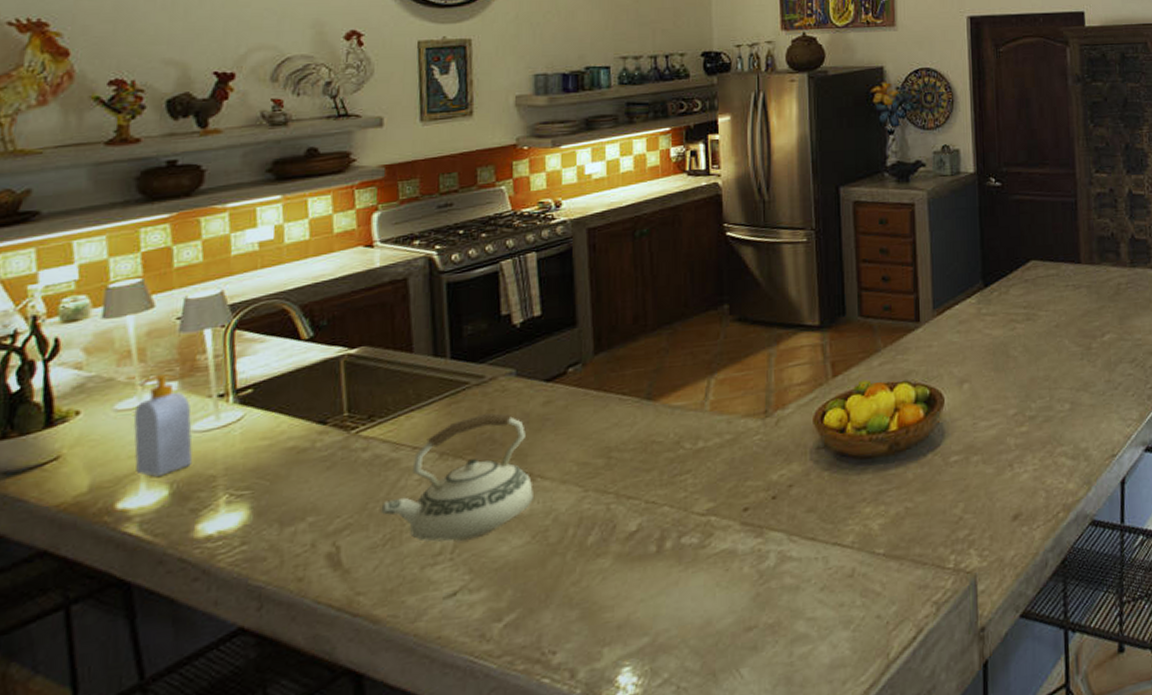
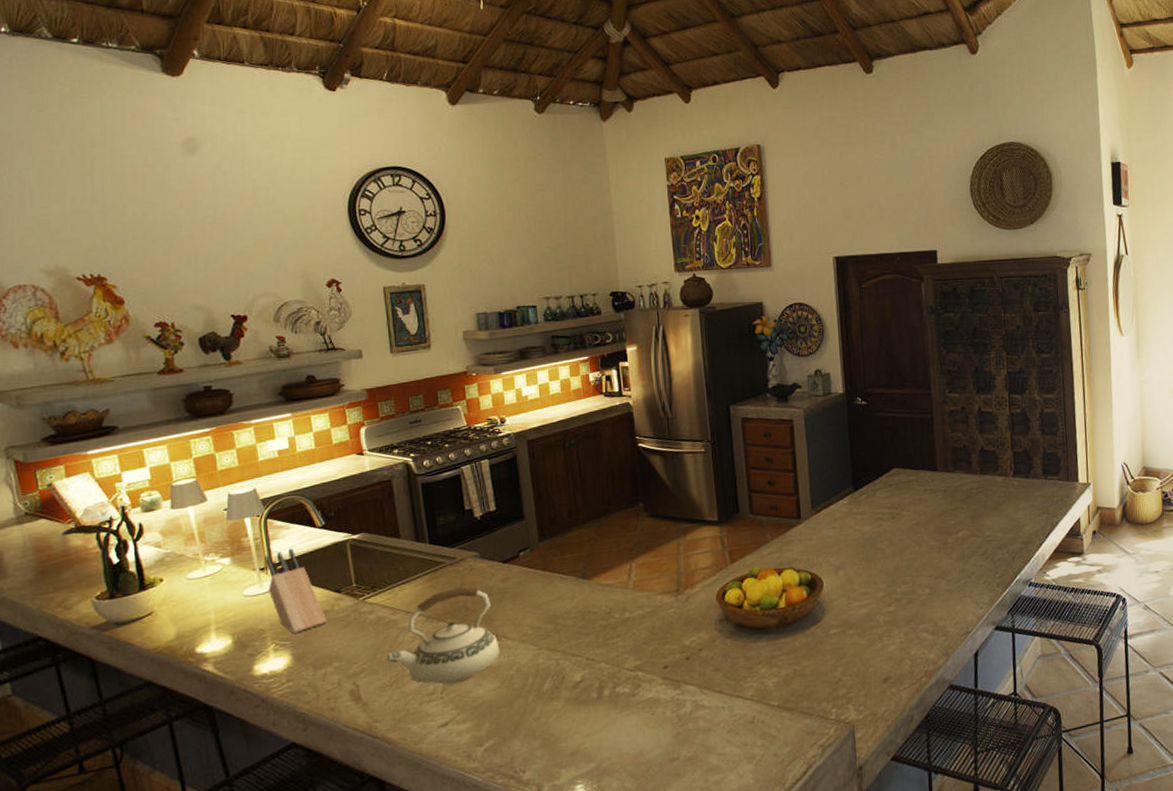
soap bottle: present [133,374,193,477] -> none [201,552,247,629]
knife block: none [226,367,304,479] -> present [264,548,327,633]

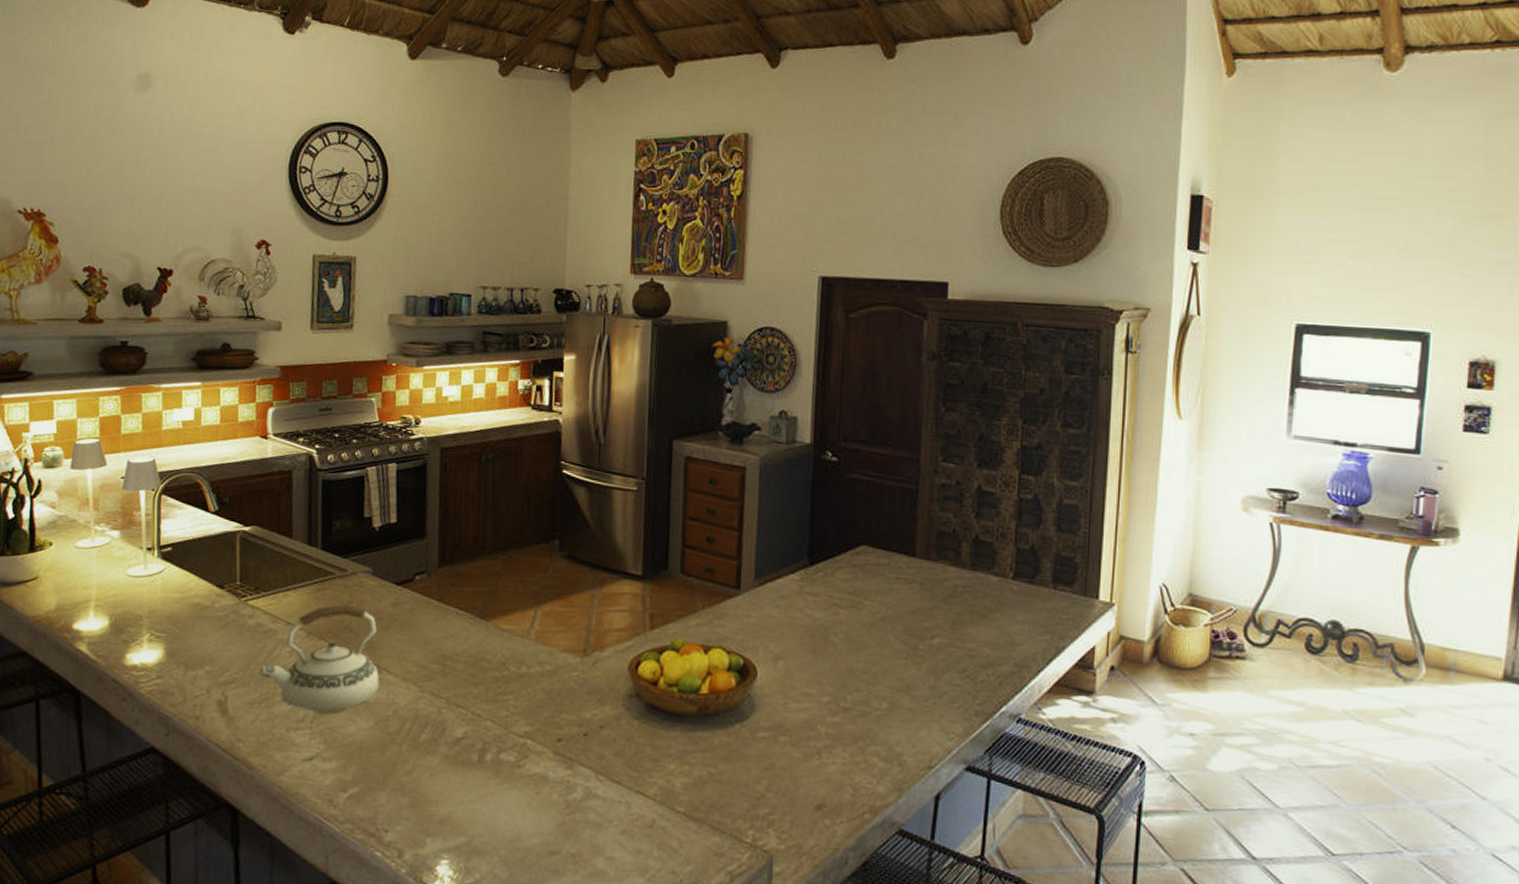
knife block: present [264,548,327,633] -> none [151,531,206,626]

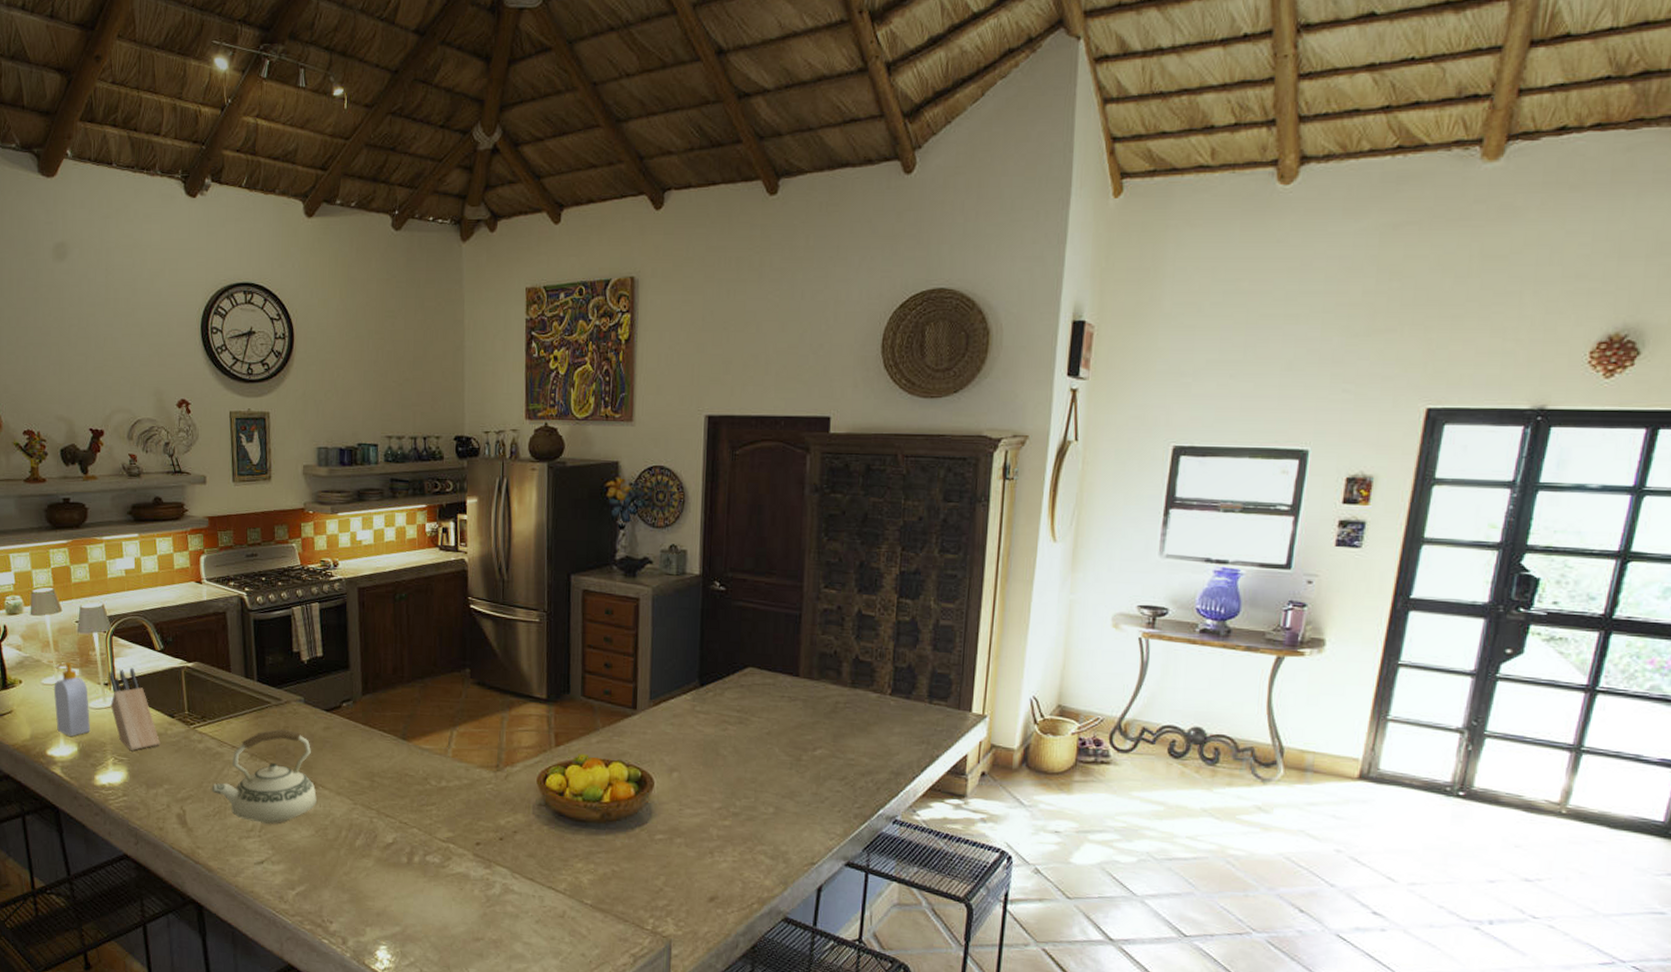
soap bottle: none [87,523,128,608] -> present [53,662,91,736]
knife block: none [151,531,206,626] -> present [109,668,161,751]

